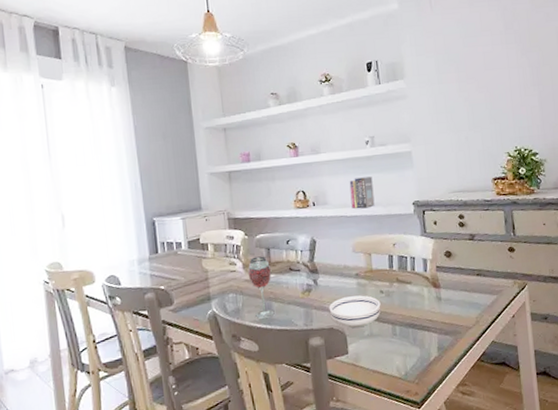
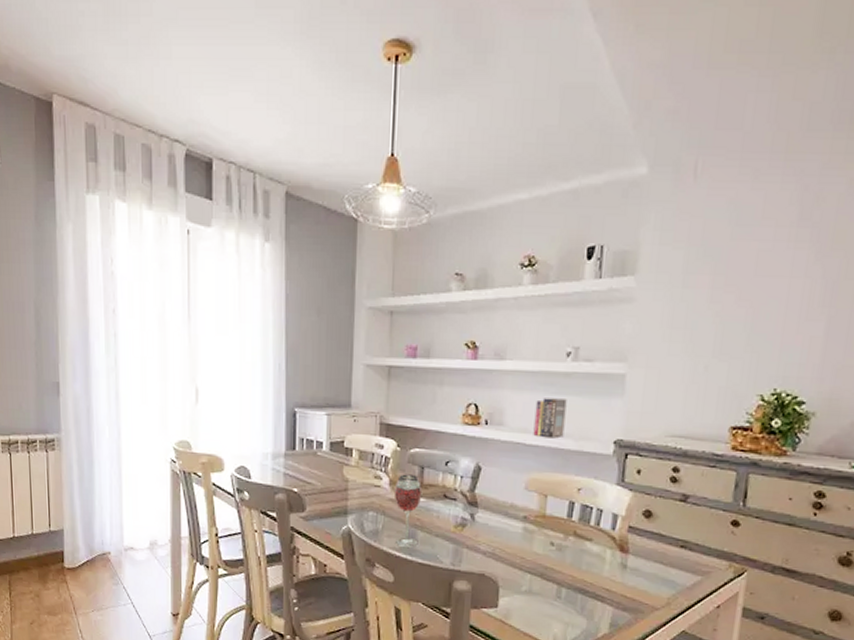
bowl: present [329,295,381,329] -> none [483,541,549,581]

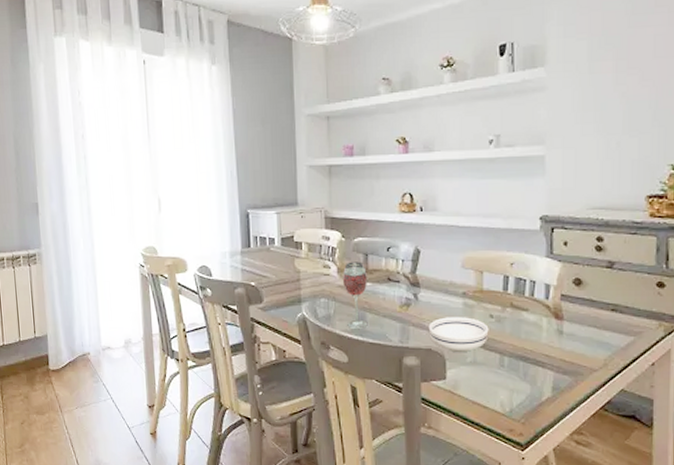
bowl: none [483,541,549,581] -> present [428,317,489,353]
books: present [533,398,567,438] -> none [465,182,493,219]

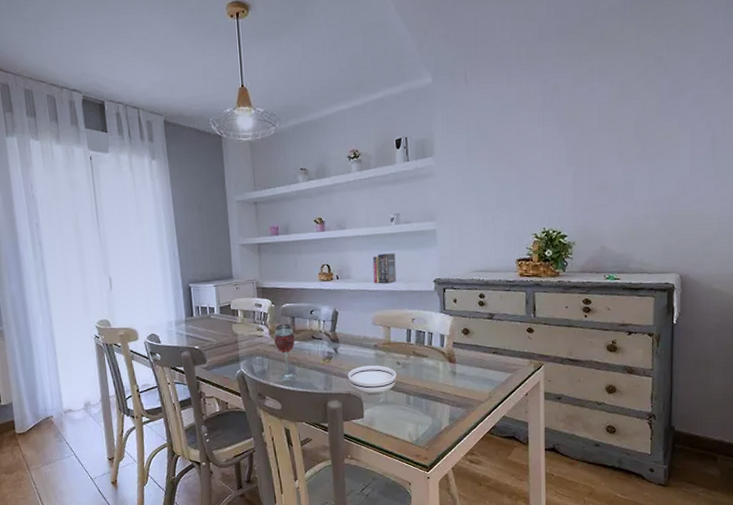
books: none [465,182,493,219] -> present [372,253,396,284]

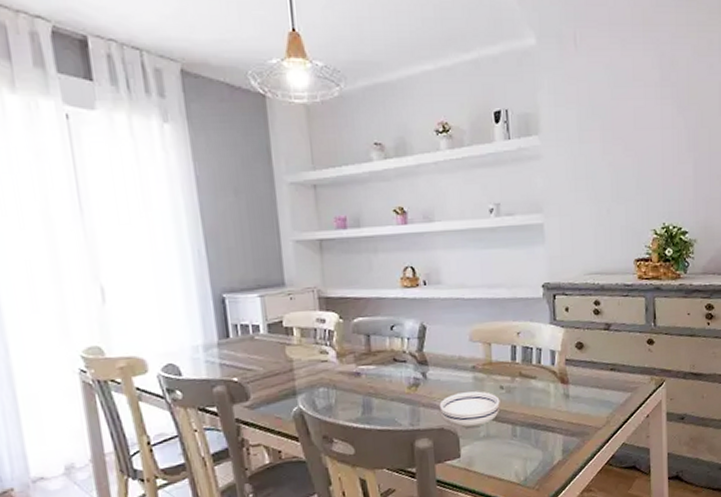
wineglass: present [274,324,297,381] -> none [343,343,375,417]
books: present [372,253,396,284] -> none [468,252,498,290]

